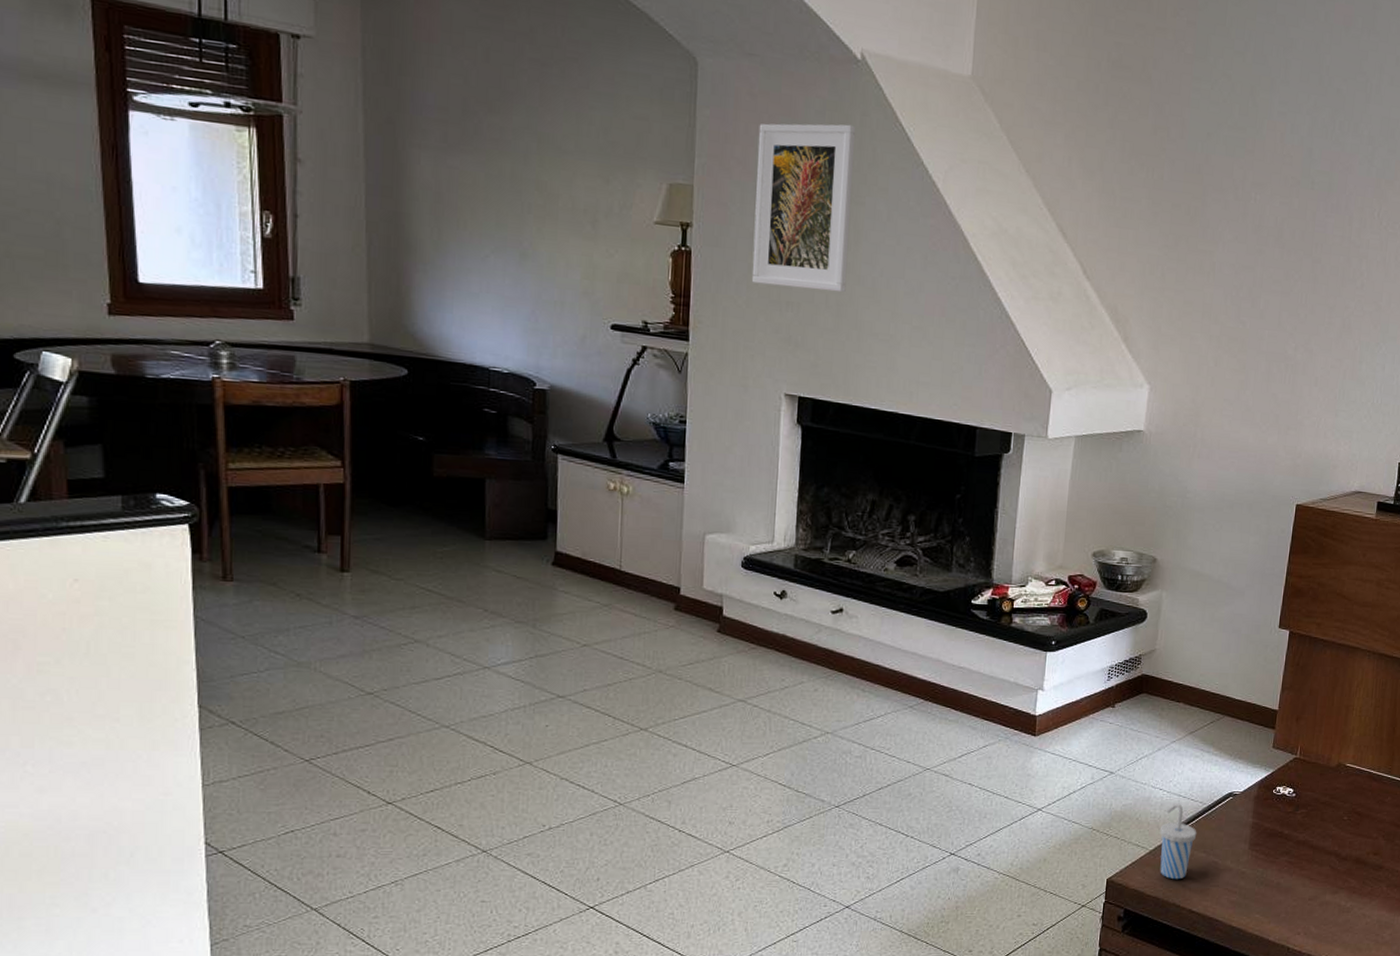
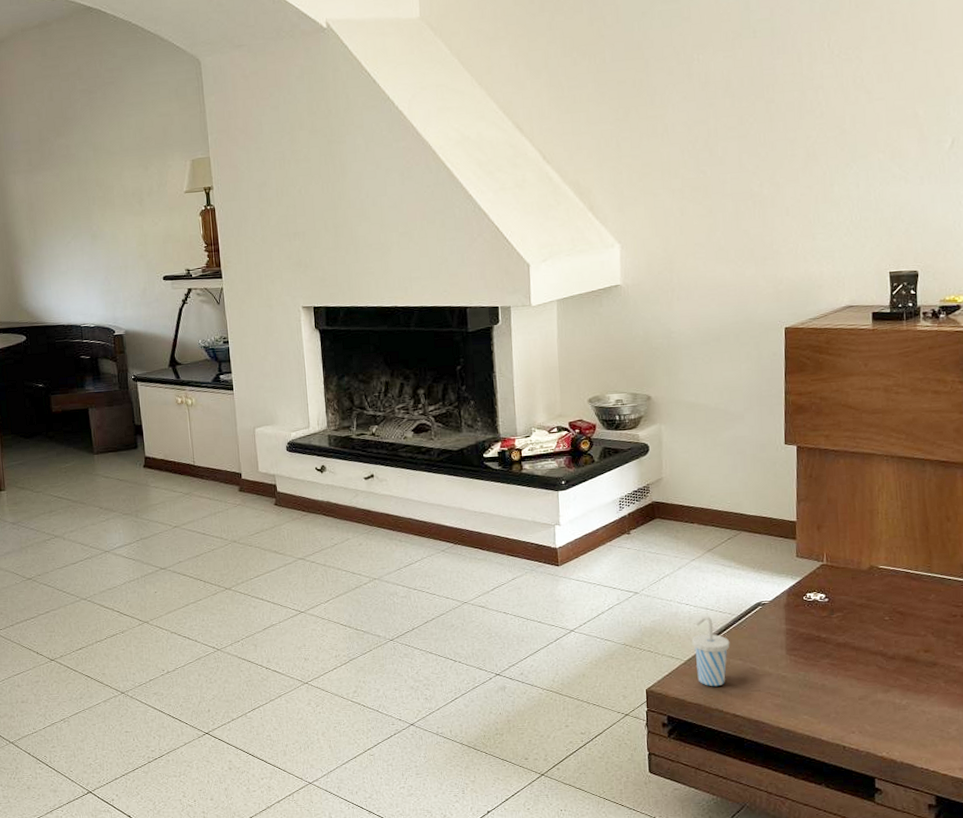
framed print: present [752,123,856,293] -> none [253,81,340,224]

